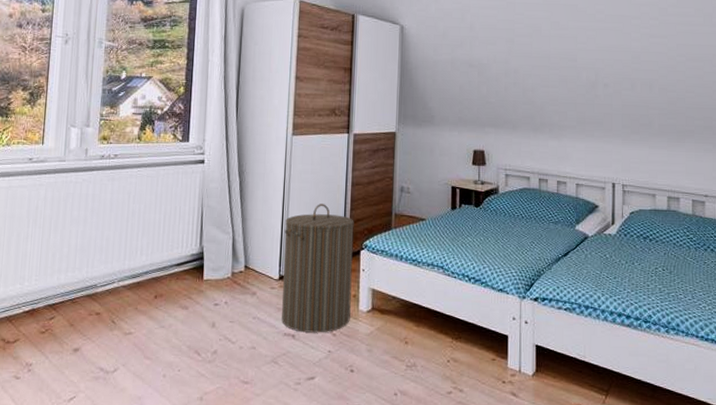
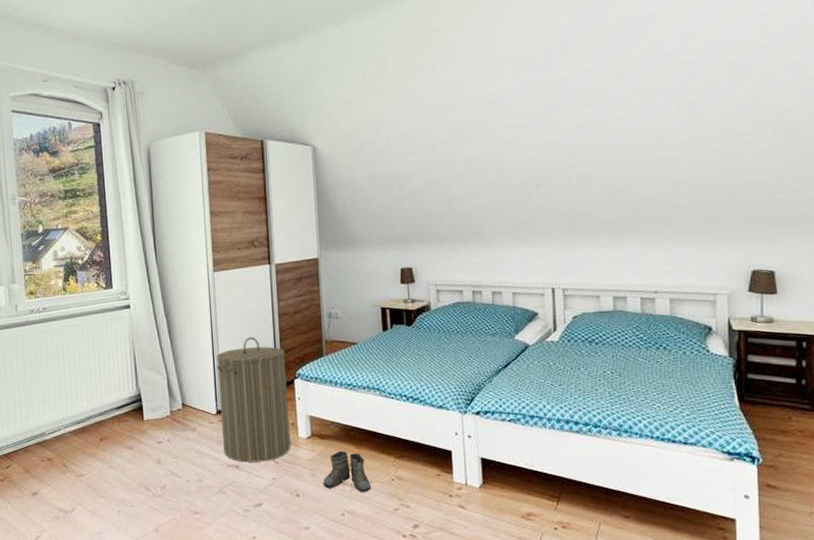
boots: none [379,327,428,373] -> present [323,450,372,493]

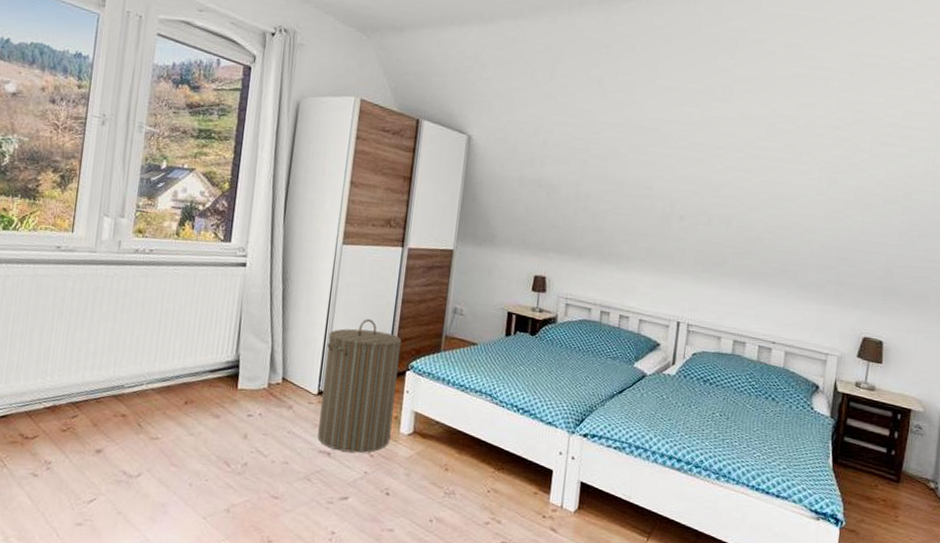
boots: present [323,450,372,493] -> none [416,453,467,501]

